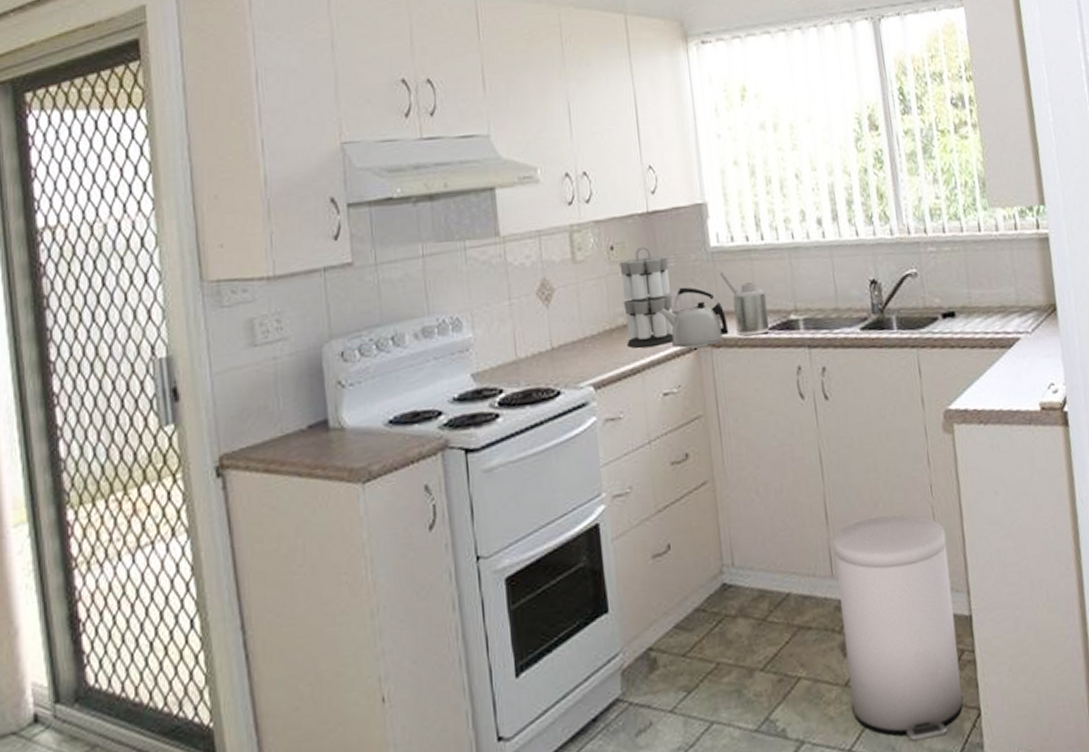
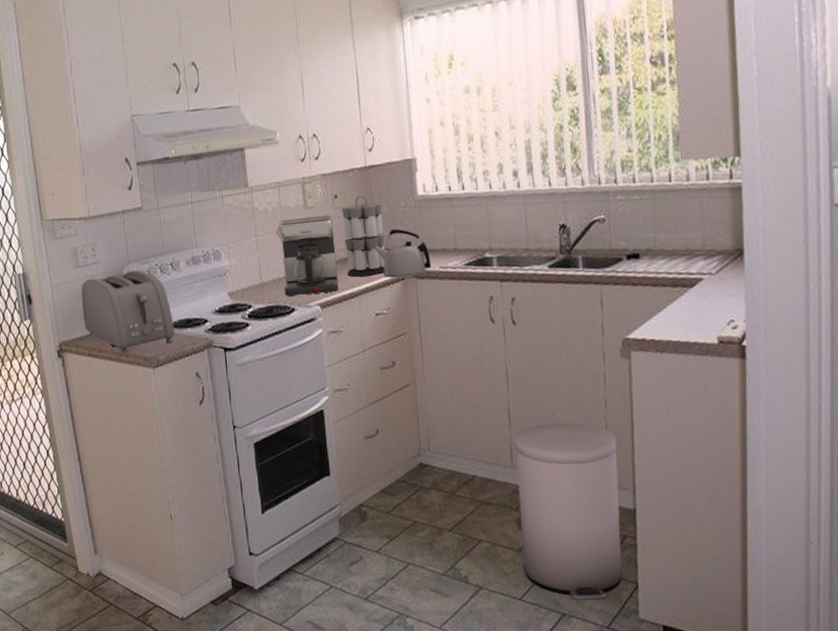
toaster: none [257,347,396,465] -> present [81,270,175,353]
coffee maker: none [539,271,617,375] -> present [278,215,339,296]
soap dispenser: present [720,271,770,337] -> none [425,216,467,271]

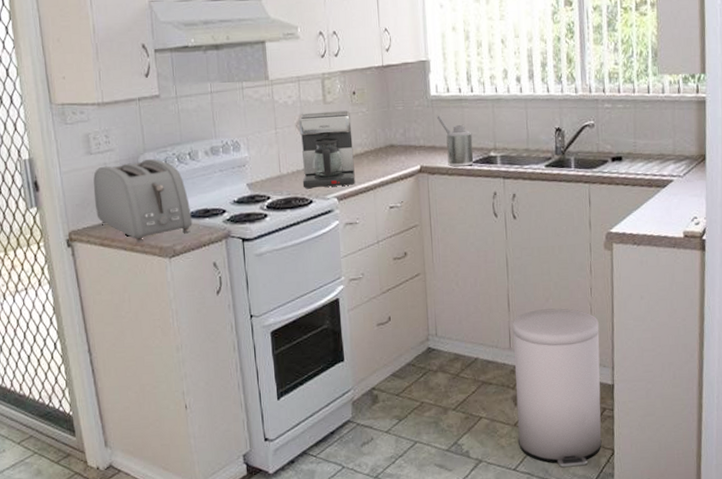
spice rack: present [342,194,385,277] -> none [359,92,400,172]
kettle: present [373,228,432,280] -> none [388,126,442,175]
soap dispenser: none [425,216,467,271] -> present [437,115,474,168]

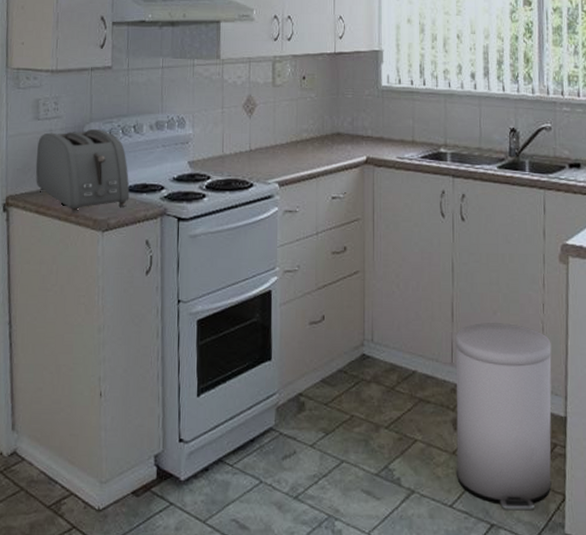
coffee maker: present [298,110,355,188] -> none [244,94,299,171]
soap dispenser: present [437,115,474,168] -> none [387,106,423,162]

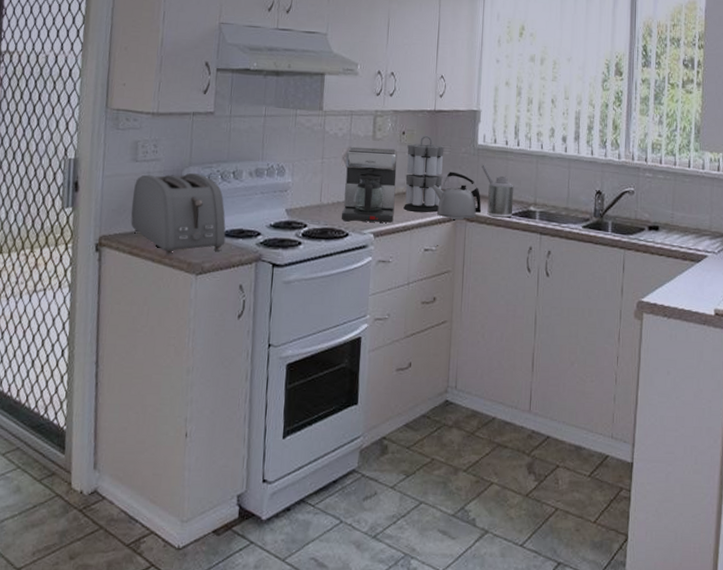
coffee maker: none [244,94,299,171] -> present [341,146,398,223]
spice rack: none [308,79,347,160] -> present [403,135,445,213]
kettle: none [335,115,389,166] -> present [431,171,482,221]
soap dispenser: none [387,106,423,162] -> present [482,164,514,219]
pedal bin: present [455,323,552,511] -> none [528,373,623,550]

